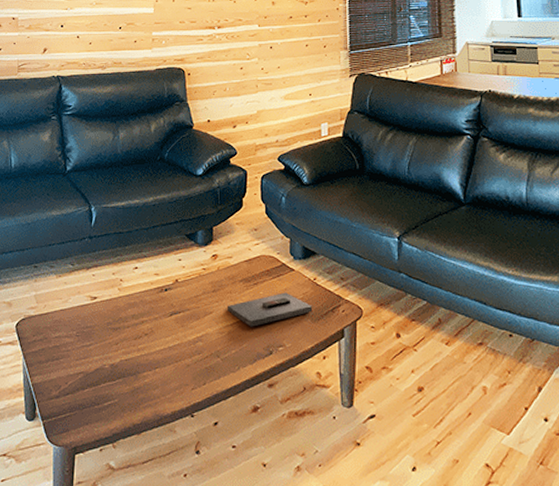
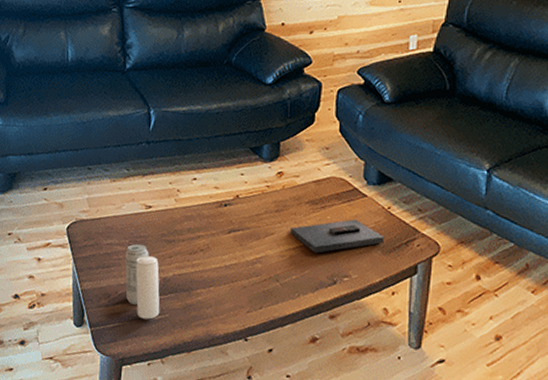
beverage can: none [73,334,109,406] -> present [125,243,160,320]

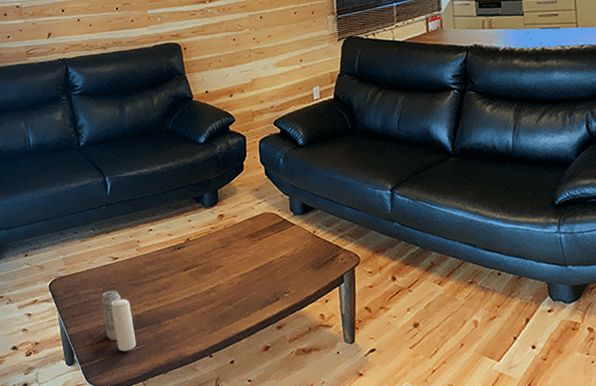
book: present [289,219,385,253] -> none [235,245,314,277]

